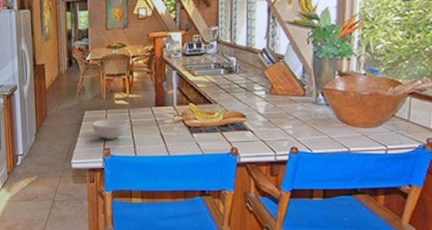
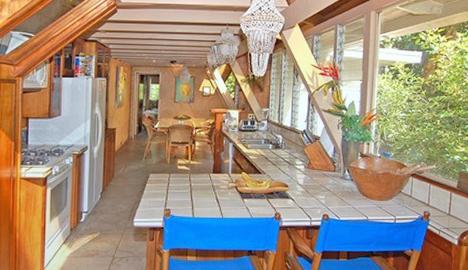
cereal bowl: present [93,119,129,139] -> none [156,182,189,201]

